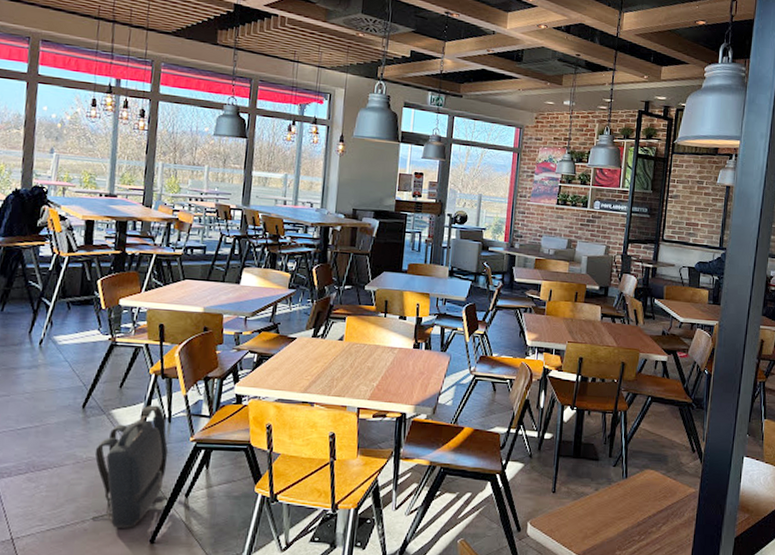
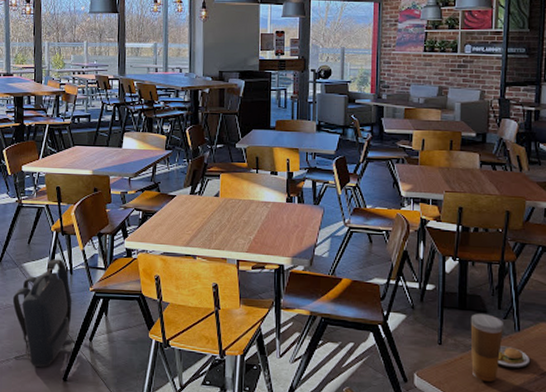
beverage cup: none [581,462,613,528] -> present [470,313,503,382]
hamburger: none [605,493,635,516] -> present [497,346,531,370]

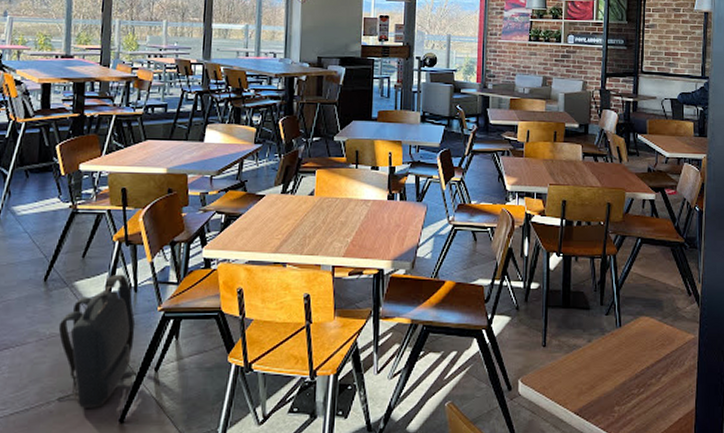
beverage cup: present [470,313,503,382] -> none [574,311,605,382]
hamburger: present [497,346,531,370] -> none [600,344,631,368]

